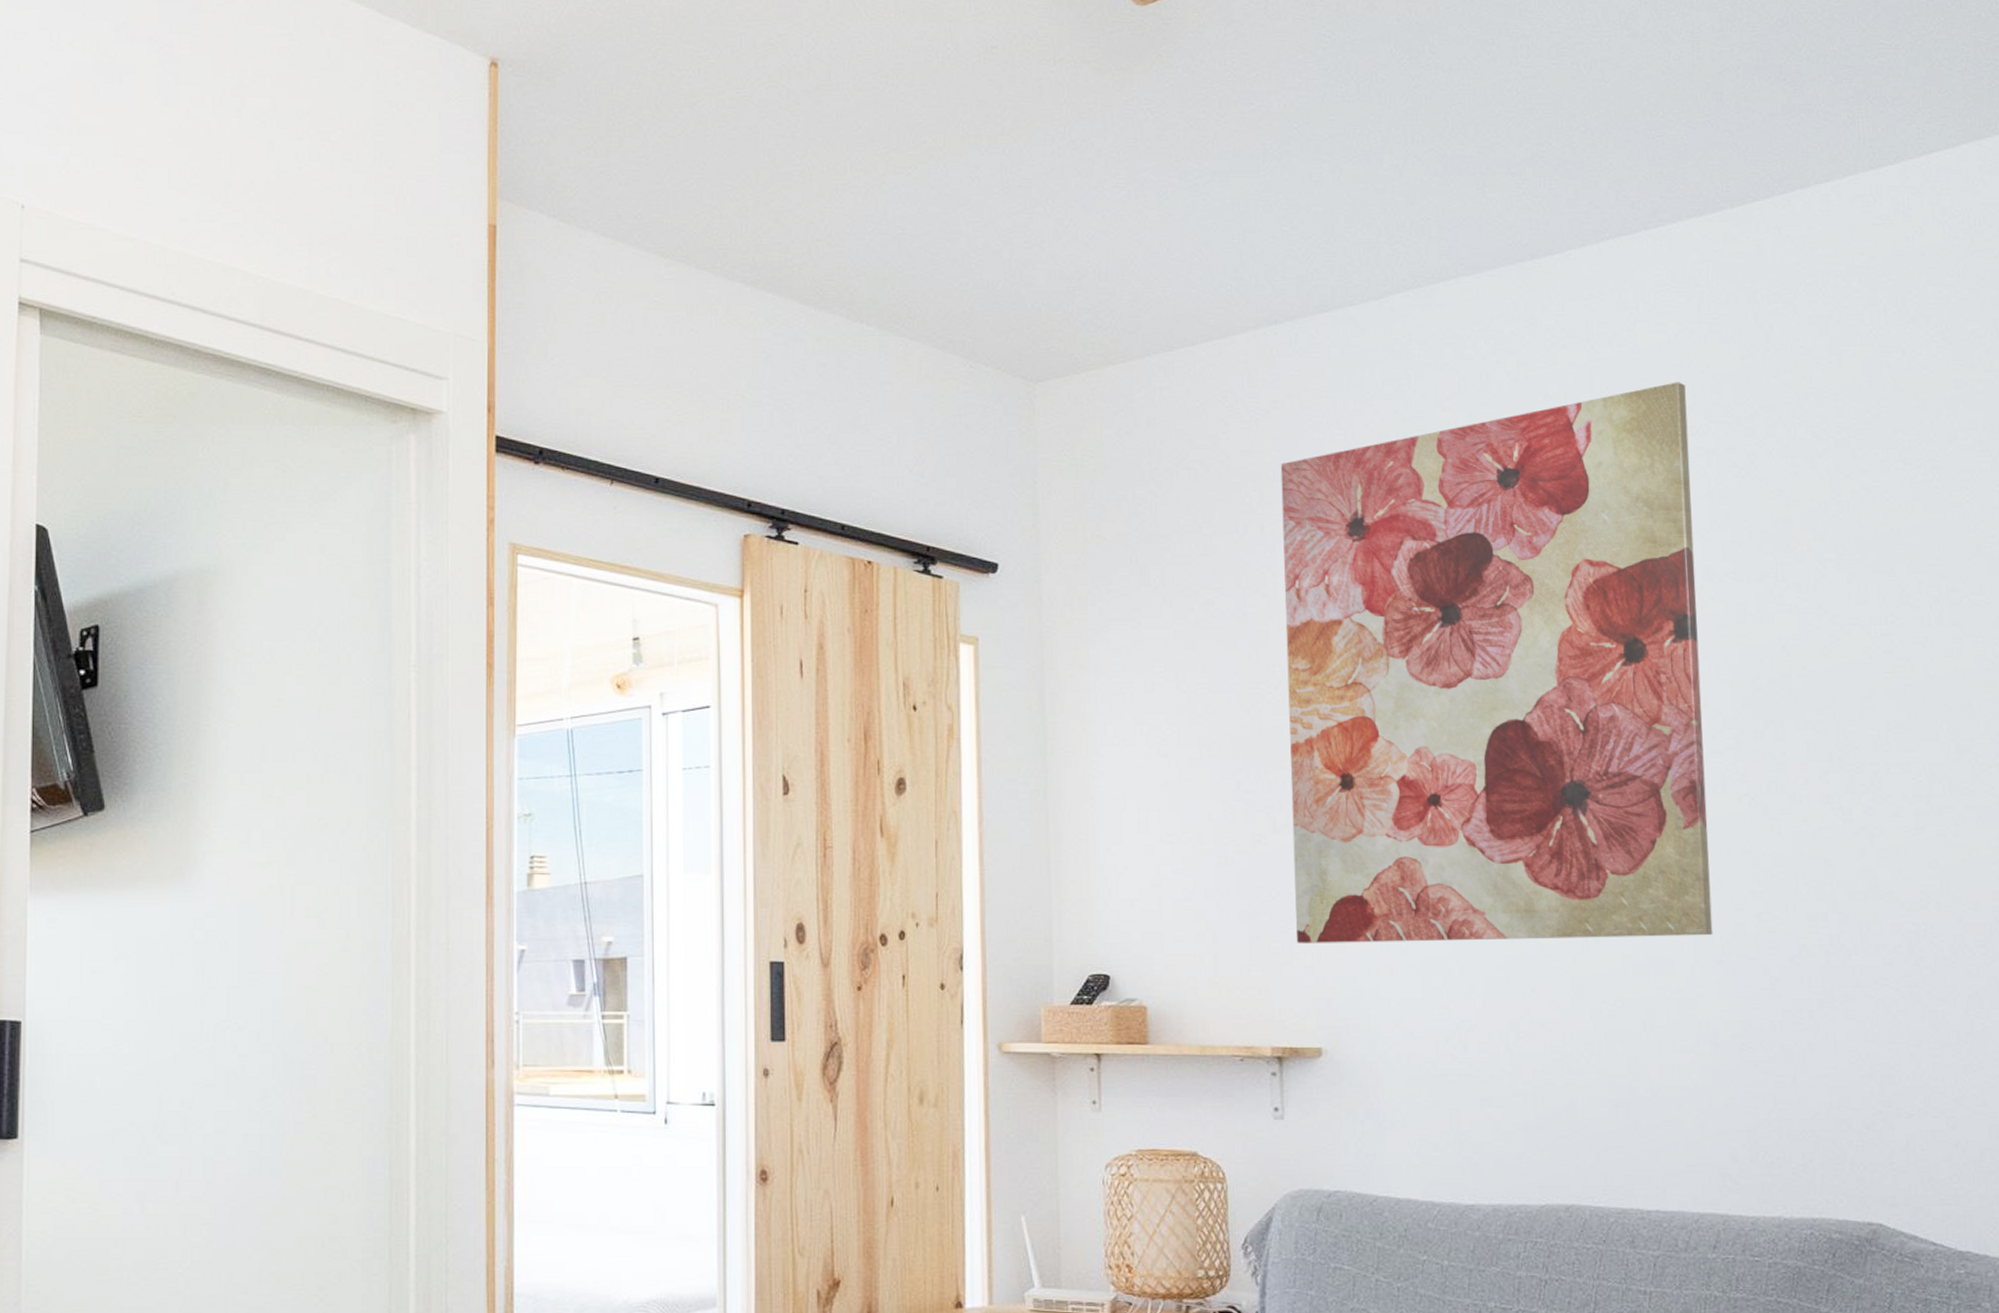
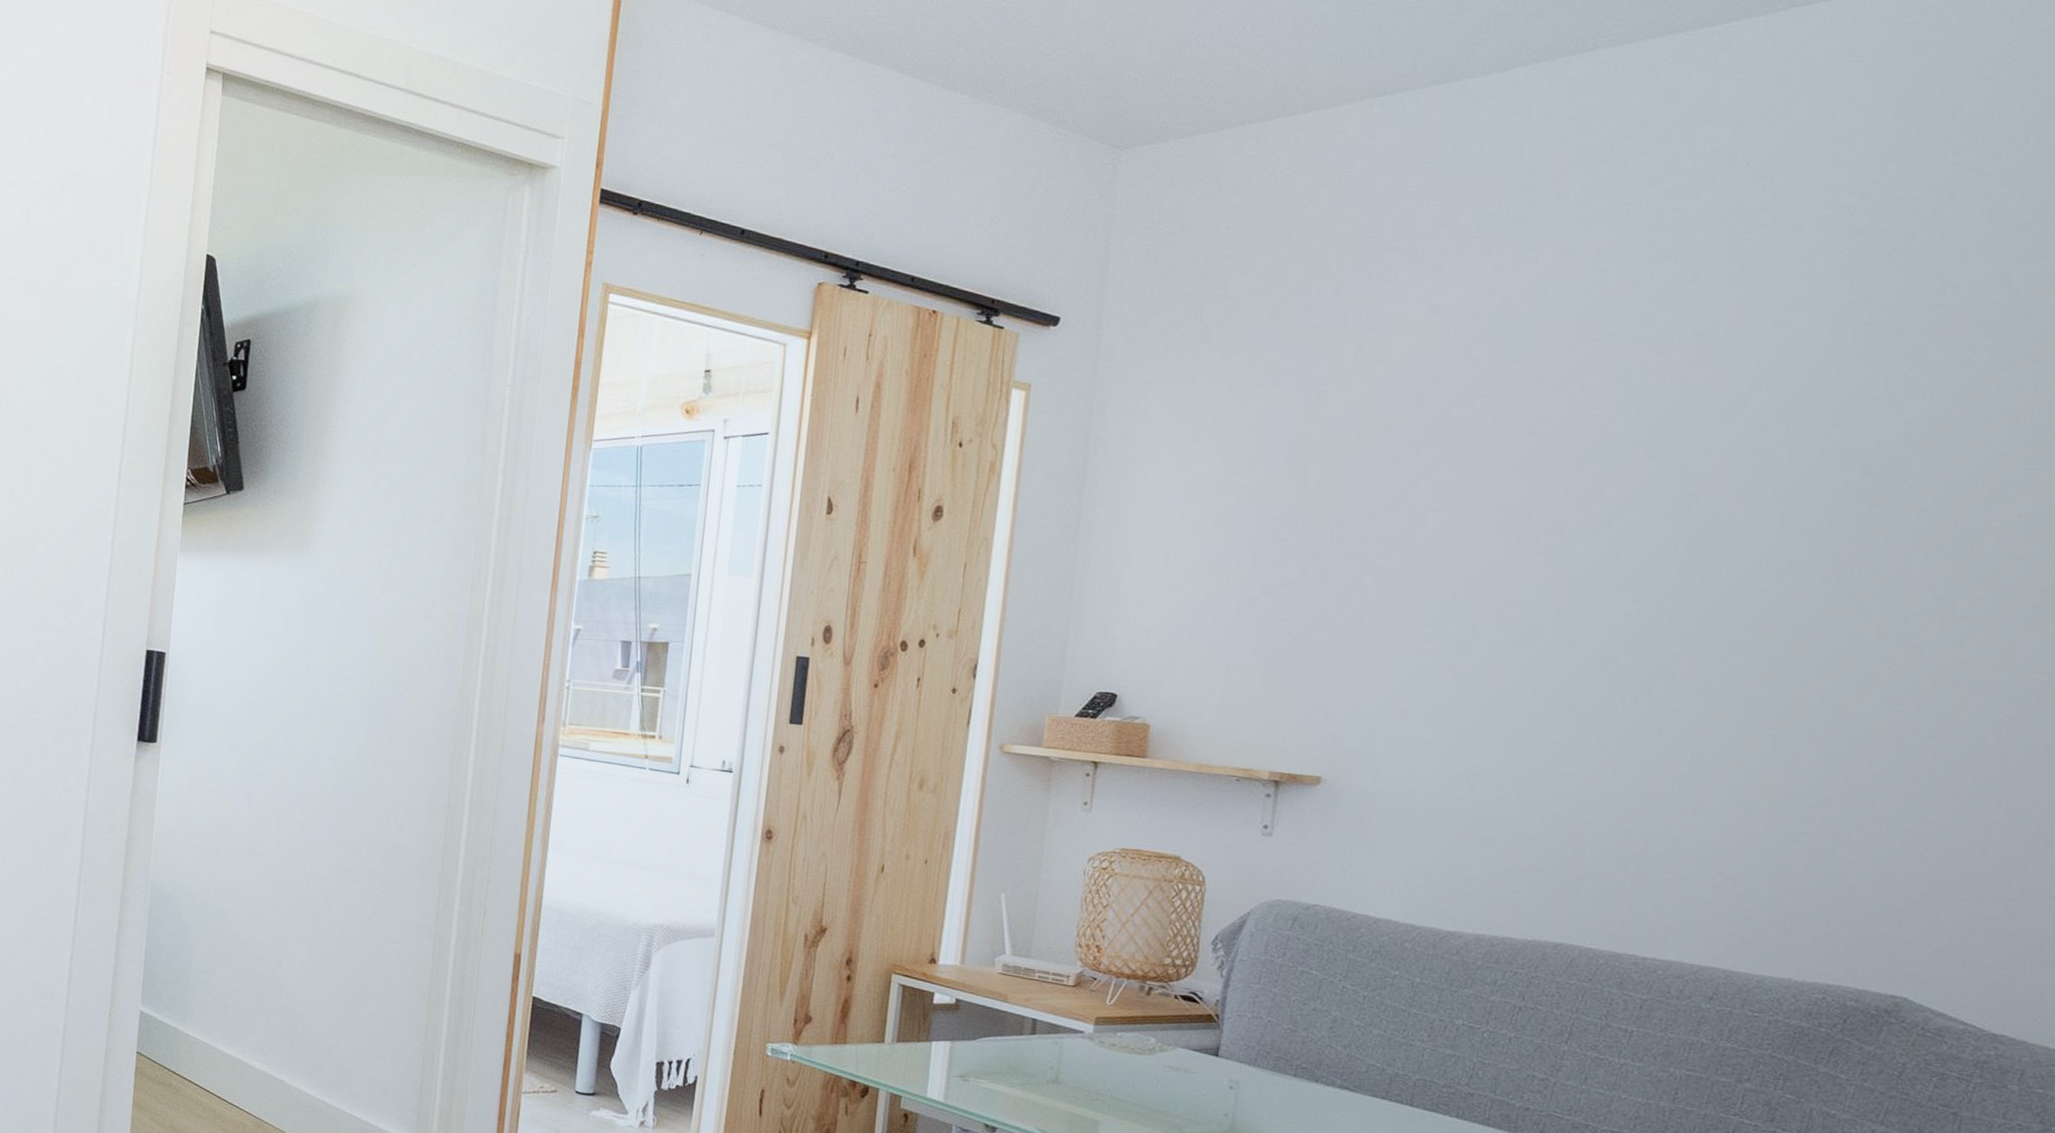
wall art: present [1280,382,1713,944] -> none [1310,159,1844,709]

